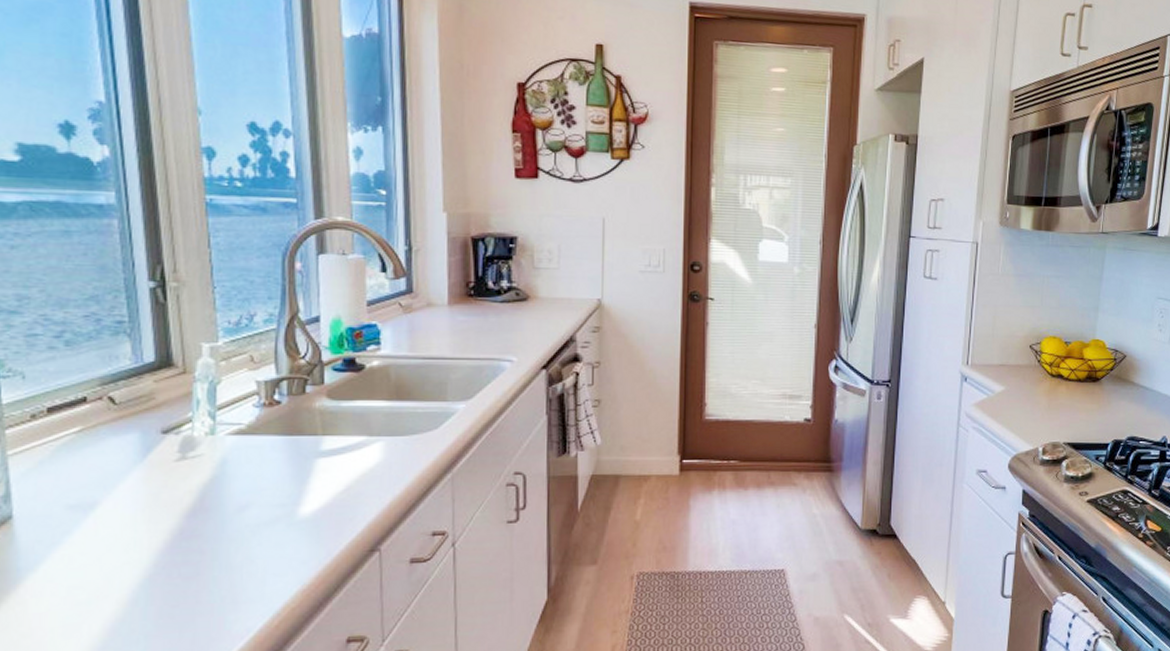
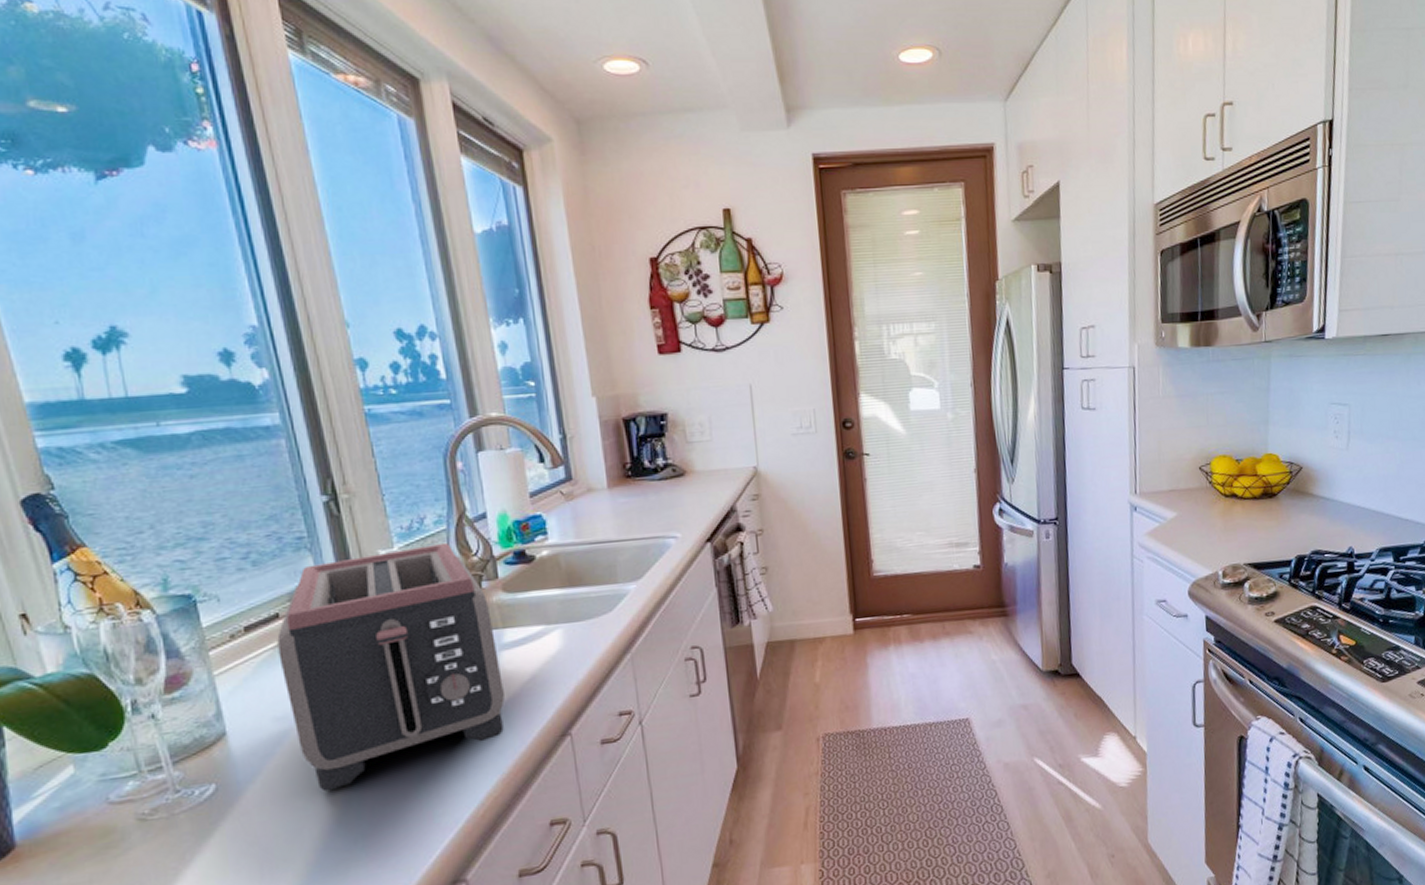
toaster: none [80,343,316,587] -> present [277,543,505,792]

